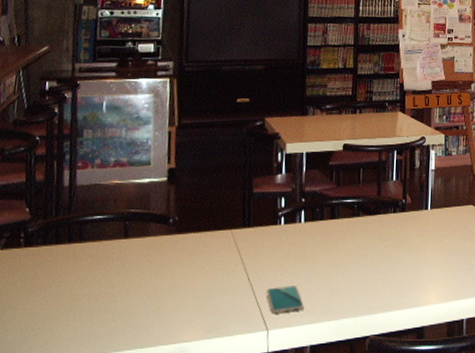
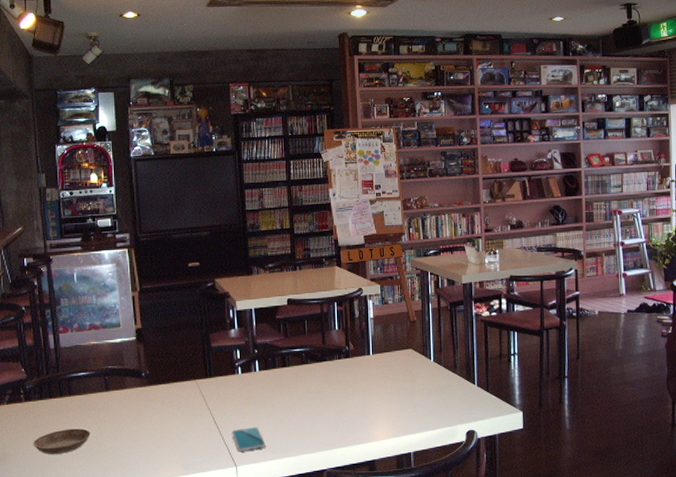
saucer: none [27,281,100,312] -> present [33,428,90,455]

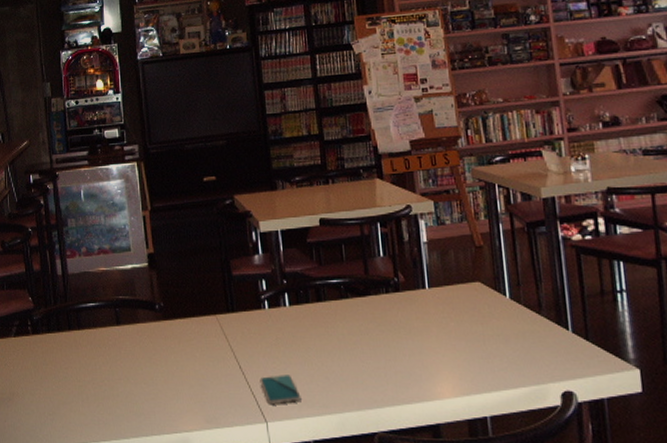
saucer: present [33,428,90,455] -> none [41,367,101,397]

